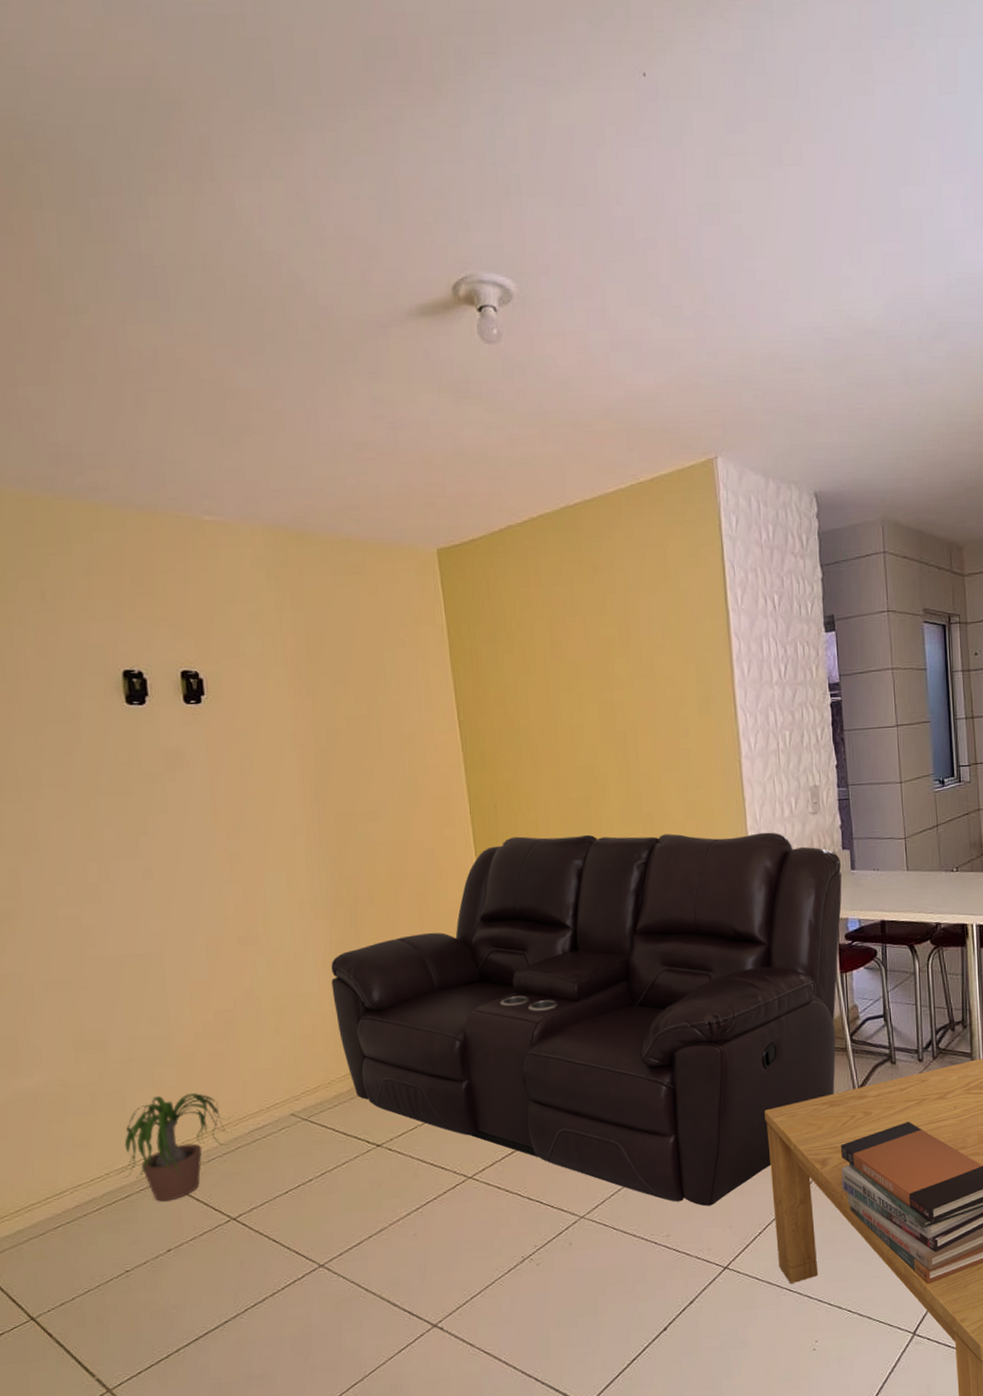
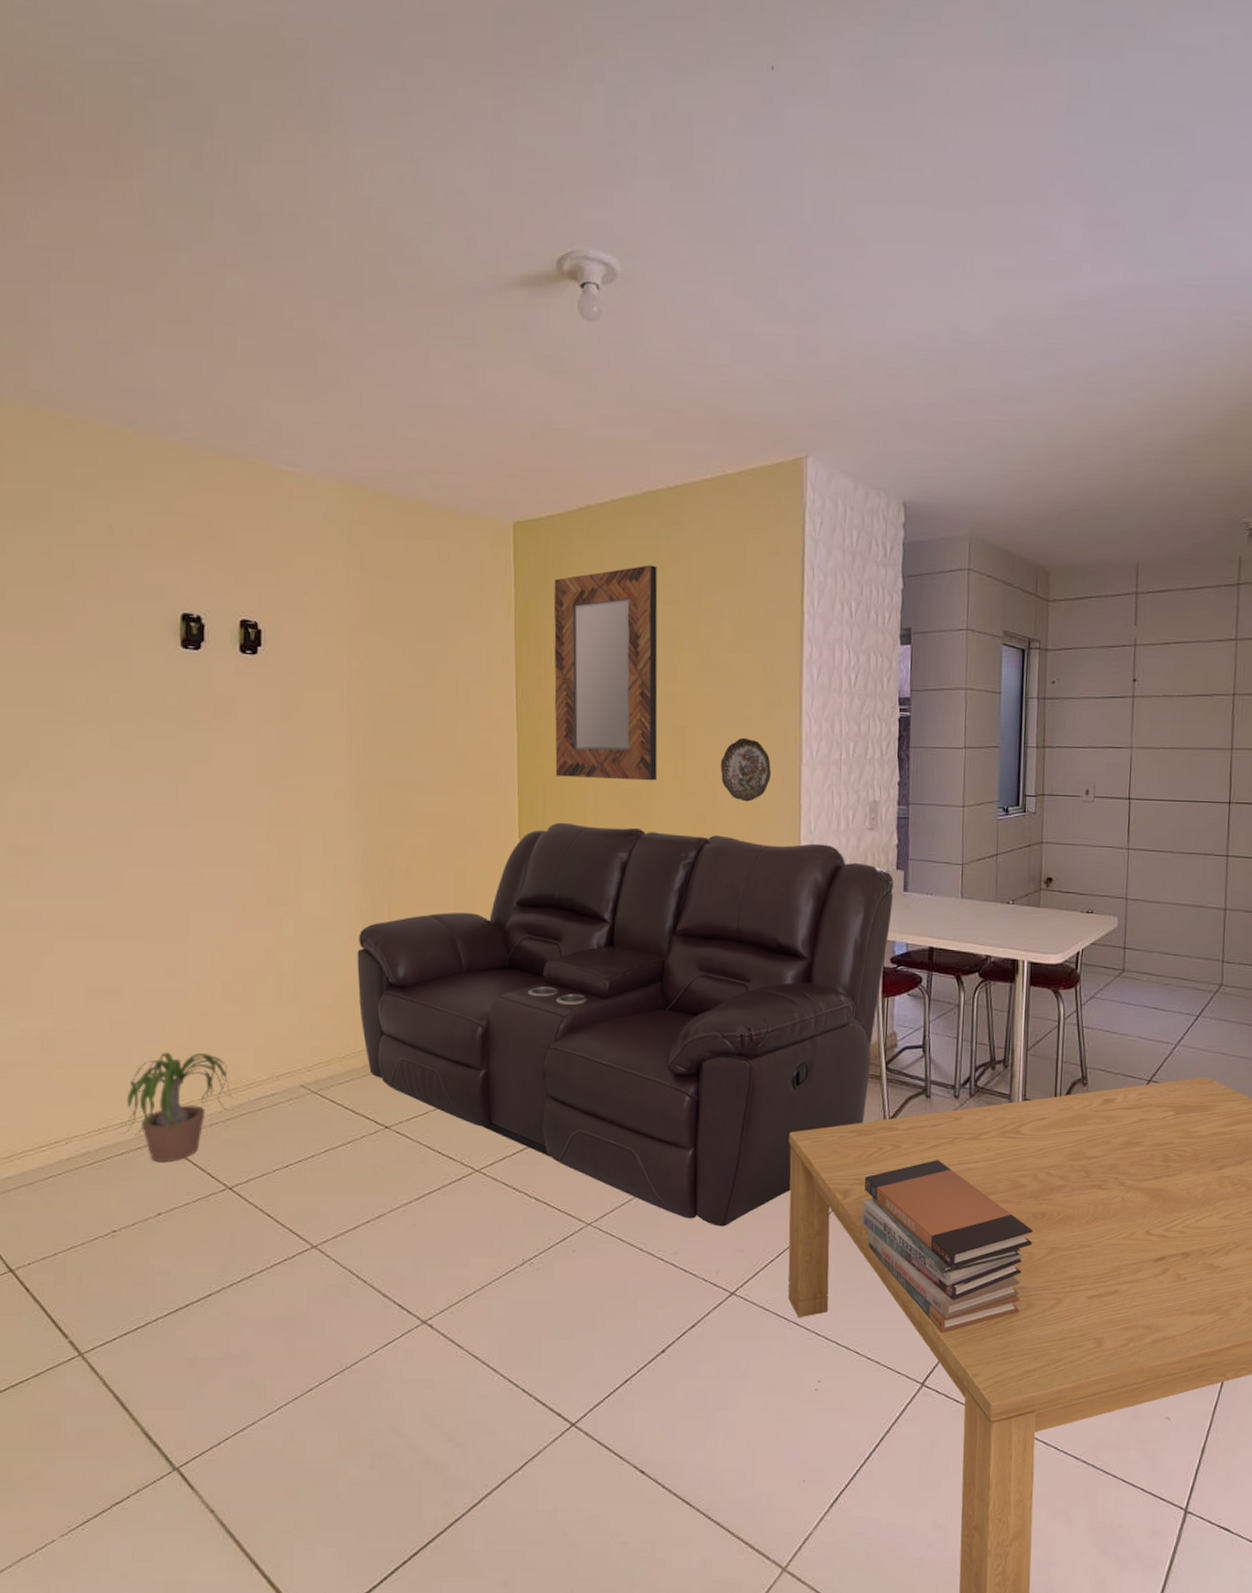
home mirror: none [483,578,603,793] -> present [553,565,658,781]
decorative plate: none [662,737,713,799] -> present [720,737,771,802]

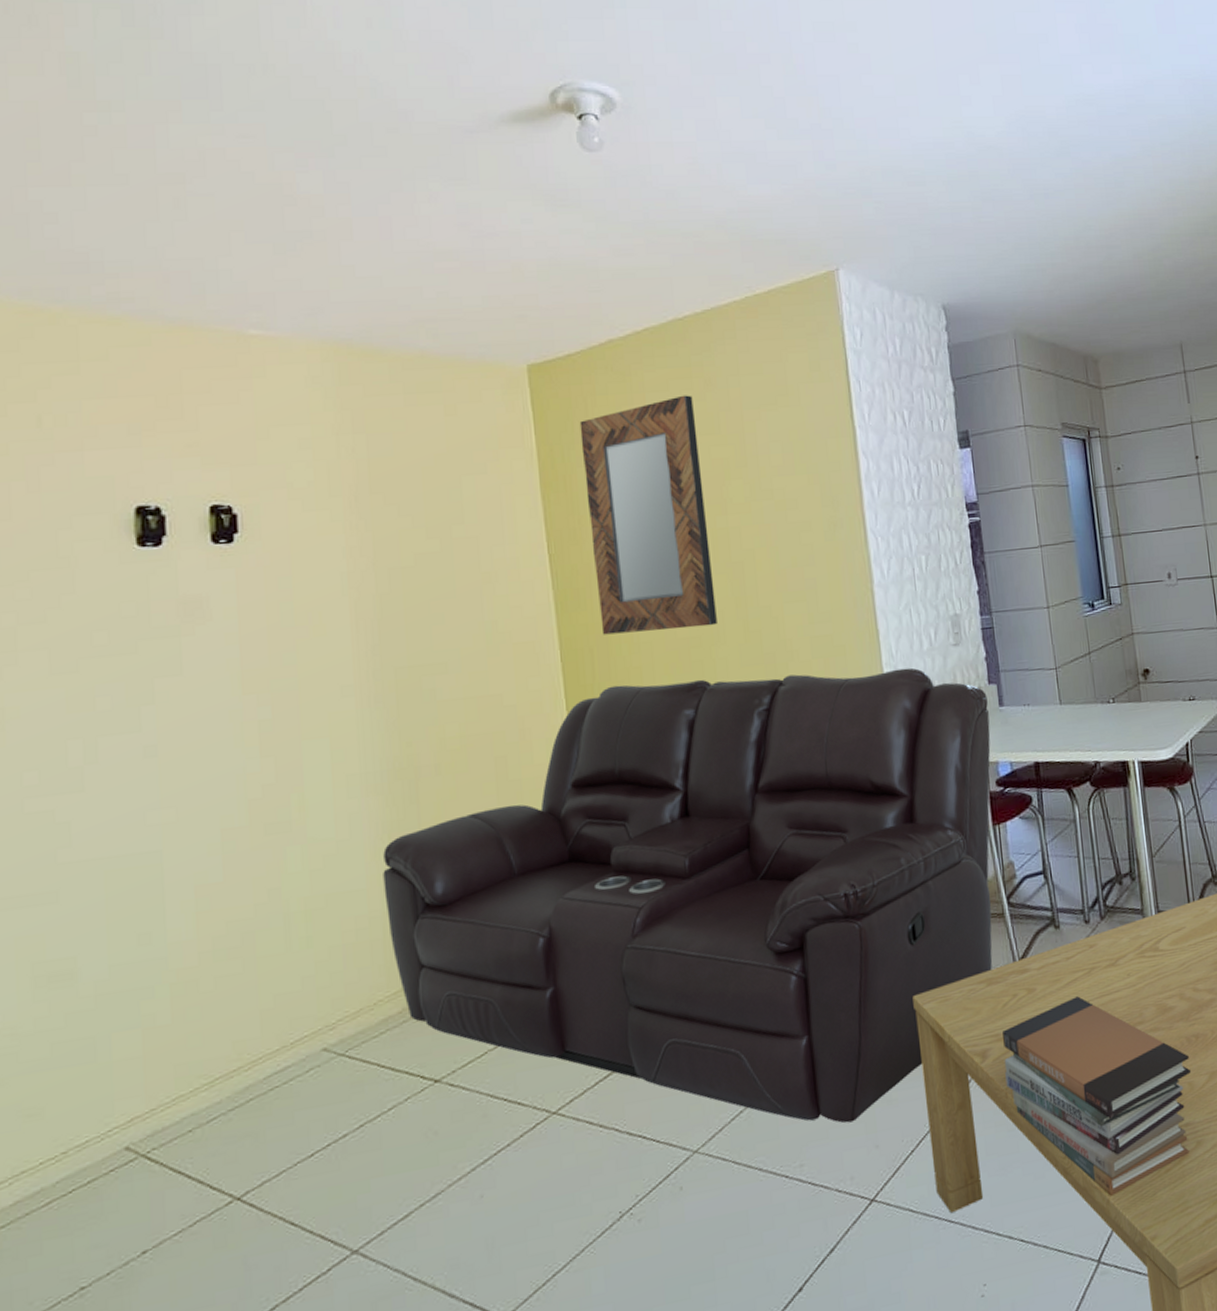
potted plant: present [118,1053,242,1163] -> none [82,1030,245,1185]
decorative plate: present [720,737,771,802] -> none [785,565,842,634]

